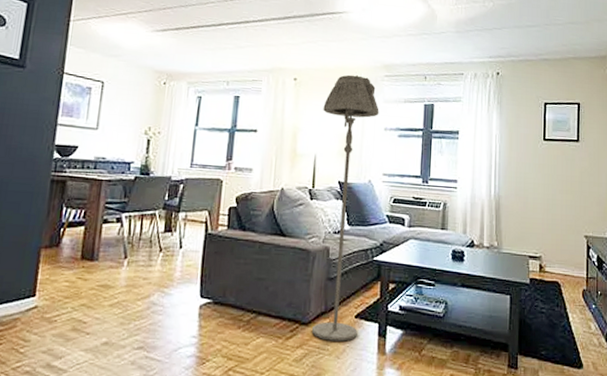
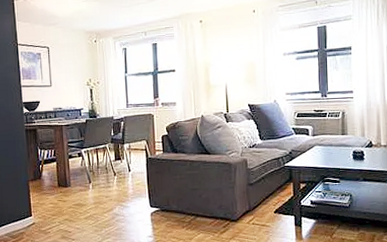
floor lamp: present [311,74,379,342] -> none [228,9,278,232]

